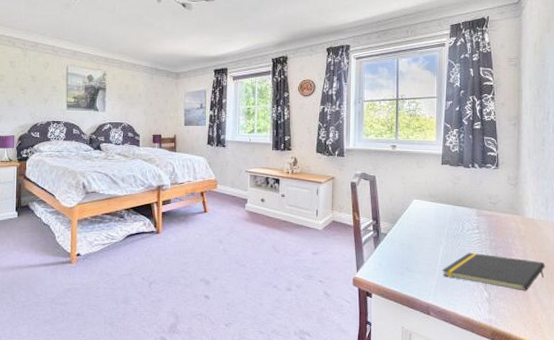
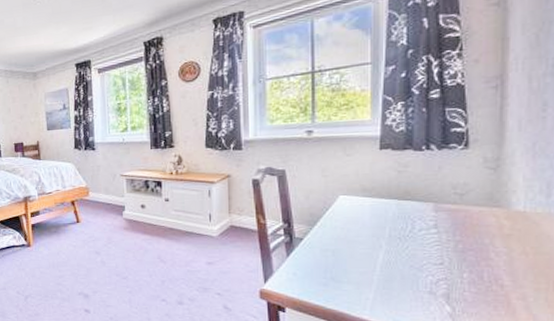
notepad: present [441,252,545,291] -> none [381,257,543,305]

